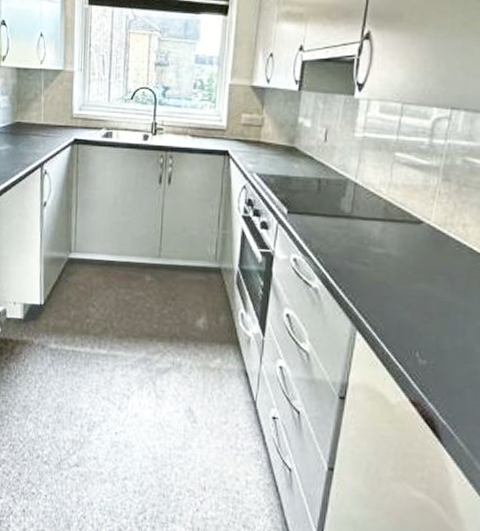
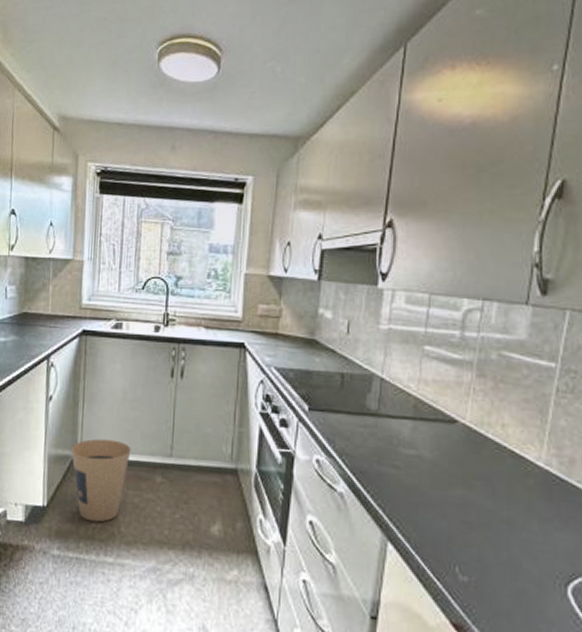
trash can: none [66,241,122,319] -> present [71,438,131,523]

